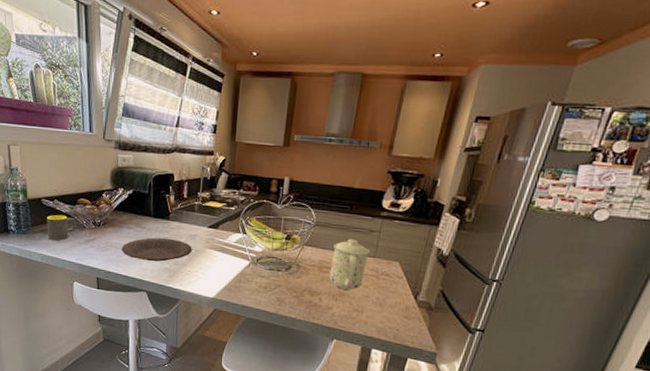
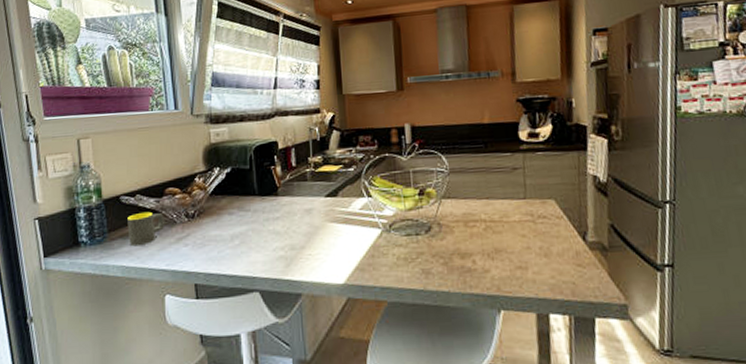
plate: present [121,237,192,262] -> none [223,217,310,251]
mug: present [329,239,371,290] -> none [475,181,519,244]

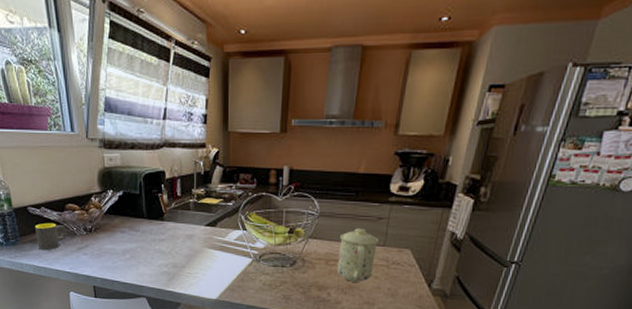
mug: none [475,181,519,244] -> present [337,228,380,282]

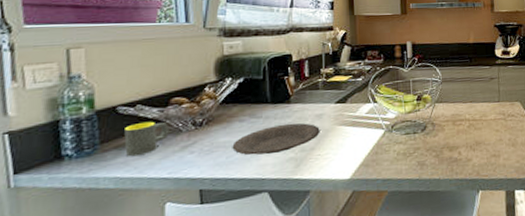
plate: none [116,239,190,265] -> present [232,122,320,155]
mug: present [337,228,380,282] -> none [462,88,495,138]

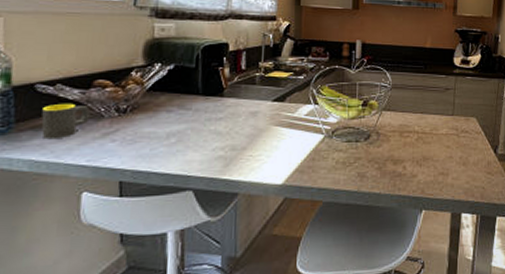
plate: present [232,122,320,155] -> none [157,118,254,150]

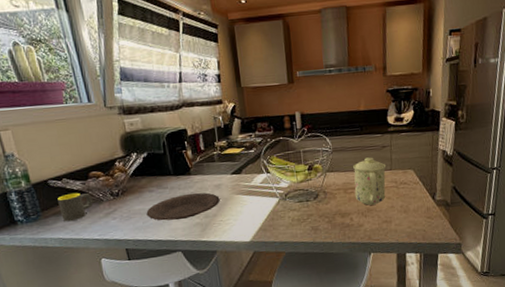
plate: none [157,118,254,150] -> present [146,192,220,221]
mug: none [411,99,448,153] -> present [353,157,387,206]

